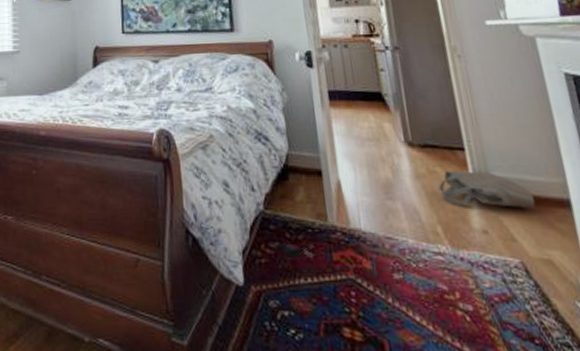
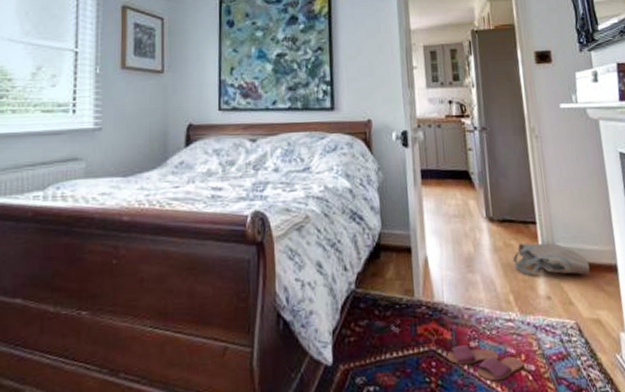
slippers: none [367,275,460,319] -> present [446,344,525,381]

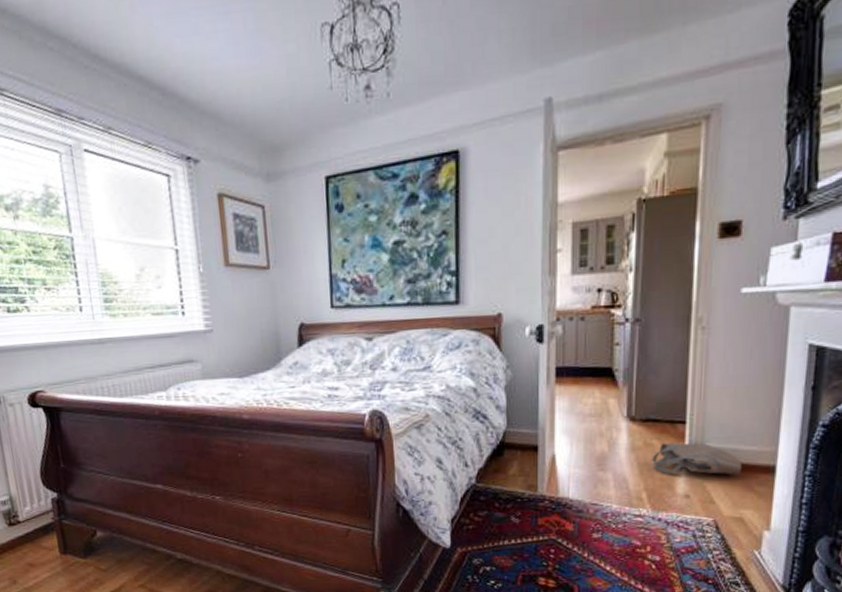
slippers: present [446,344,525,381] -> none [566,535,649,568]

